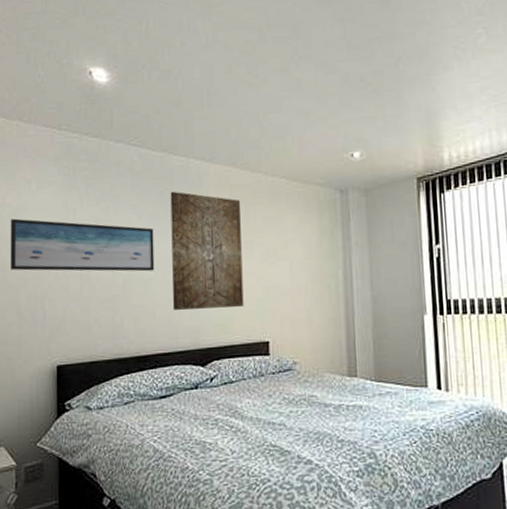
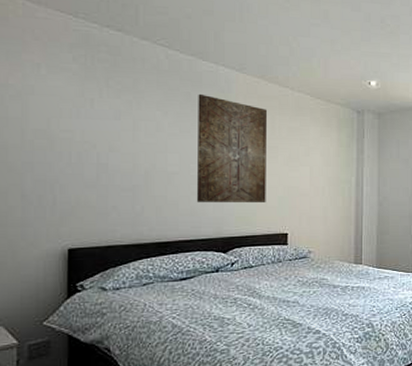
wall art: present [10,218,155,272] -> none [13,100,179,165]

